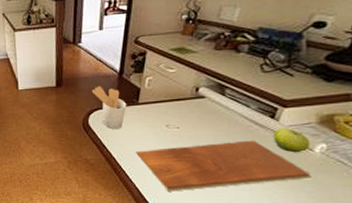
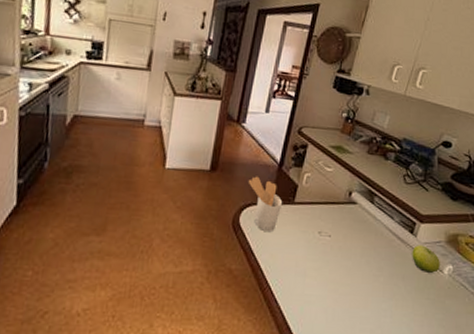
chopping board: present [136,140,312,192] -> none [285,256,442,317]

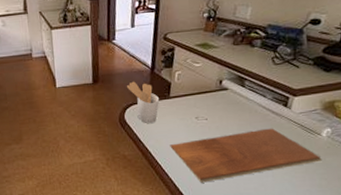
chopping board: none [285,256,442,317] -> present [170,128,322,183]
fruit: present [412,245,440,274] -> none [287,115,318,138]

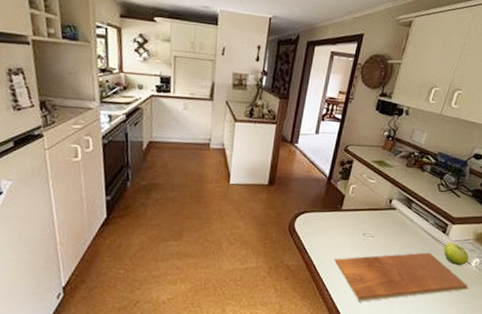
utensil holder: present [127,81,160,124] -> none [302,188,332,235]
fruit: none [287,115,318,138] -> present [444,242,469,266]

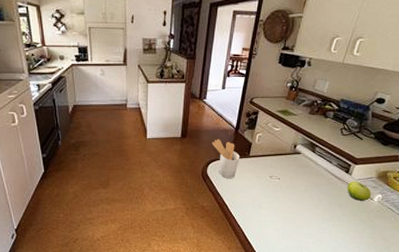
utensil holder: none [302,188,332,235] -> present [212,139,240,179]
chopping board: present [334,252,469,302] -> none [244,191,371,235]

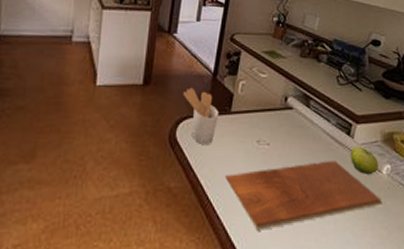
chopping board: none [244,191,371,235] -> present [225,160,383,231]

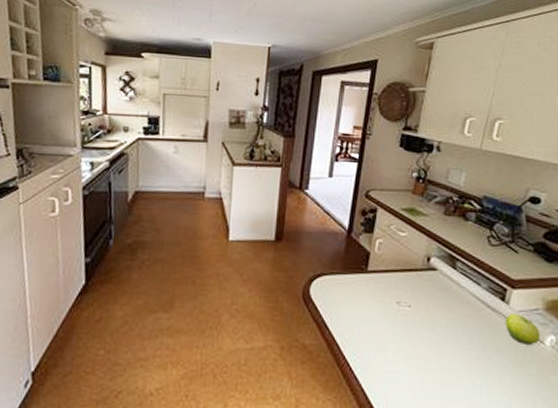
utensil holder: present [184,87,219,146] -> none [317,244,355,304]
chopping board: present [225,160,383,231] -> none [363,327,546,396]

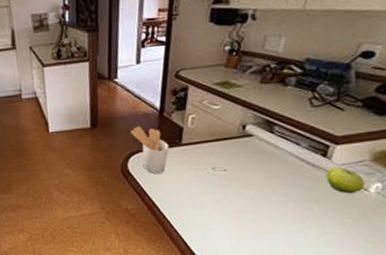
utensil holder: none [317,244,355,304] -> present [131,126,170,175]

